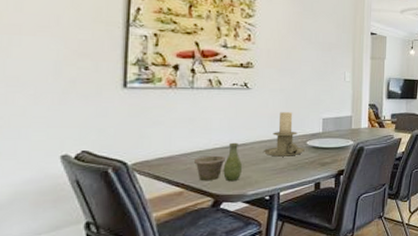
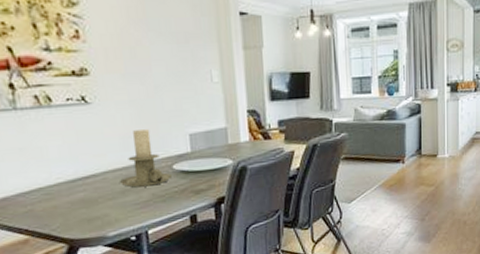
vase: present [195,142,243,181] -> none [35,173,98,225]

